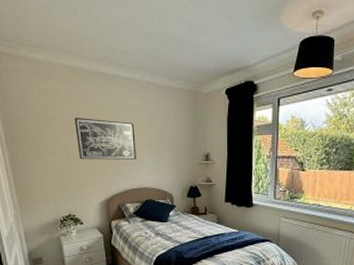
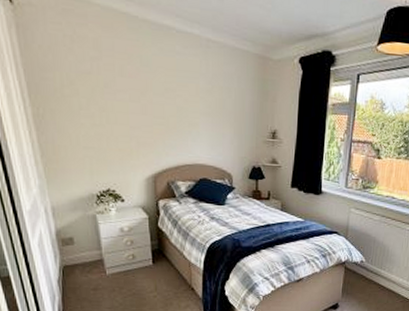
wall art: present [75,118,136,160] -> none [117,74,191,131]

